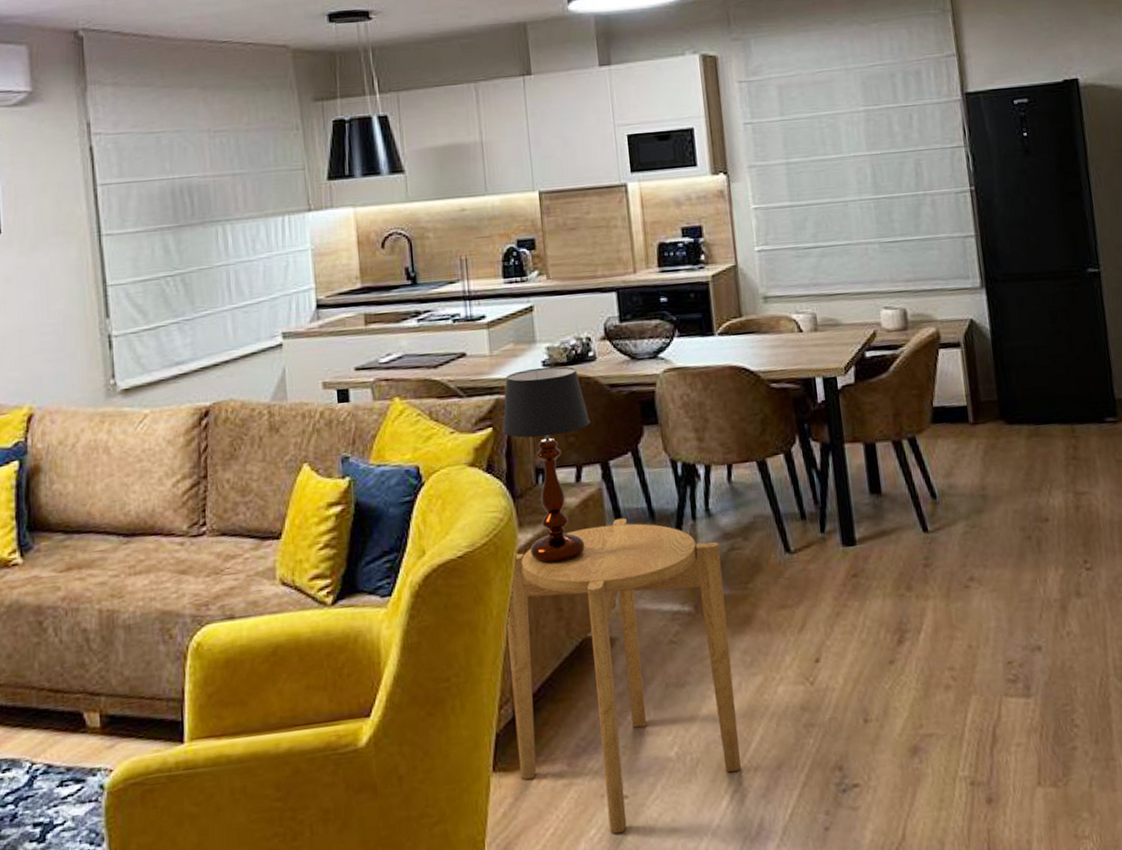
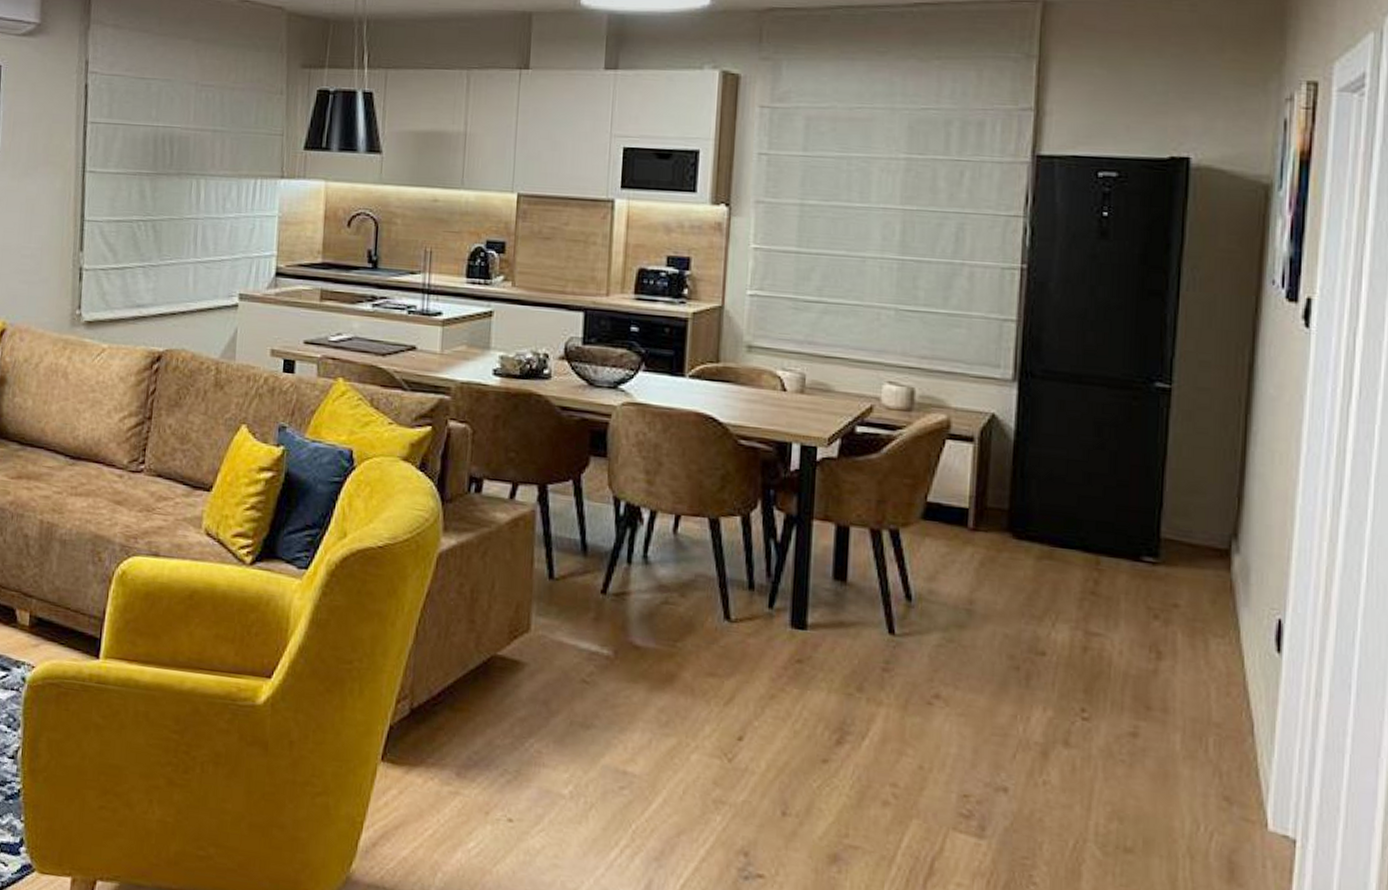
table lamp: present [502,366,591,564] -> none [441,375,535,576]
side table: present [505,517,741,834] -> none [407,544,653,854]

